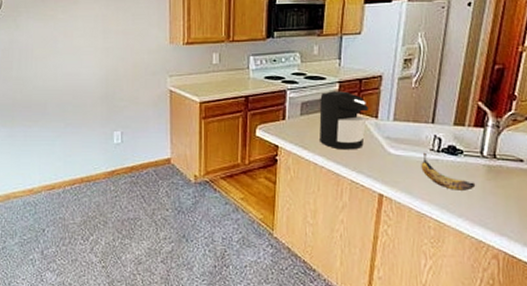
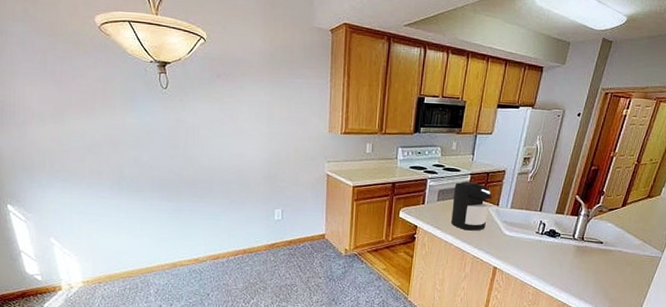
banana: present [421,152,476,191] -> none [528,234,567,265]

